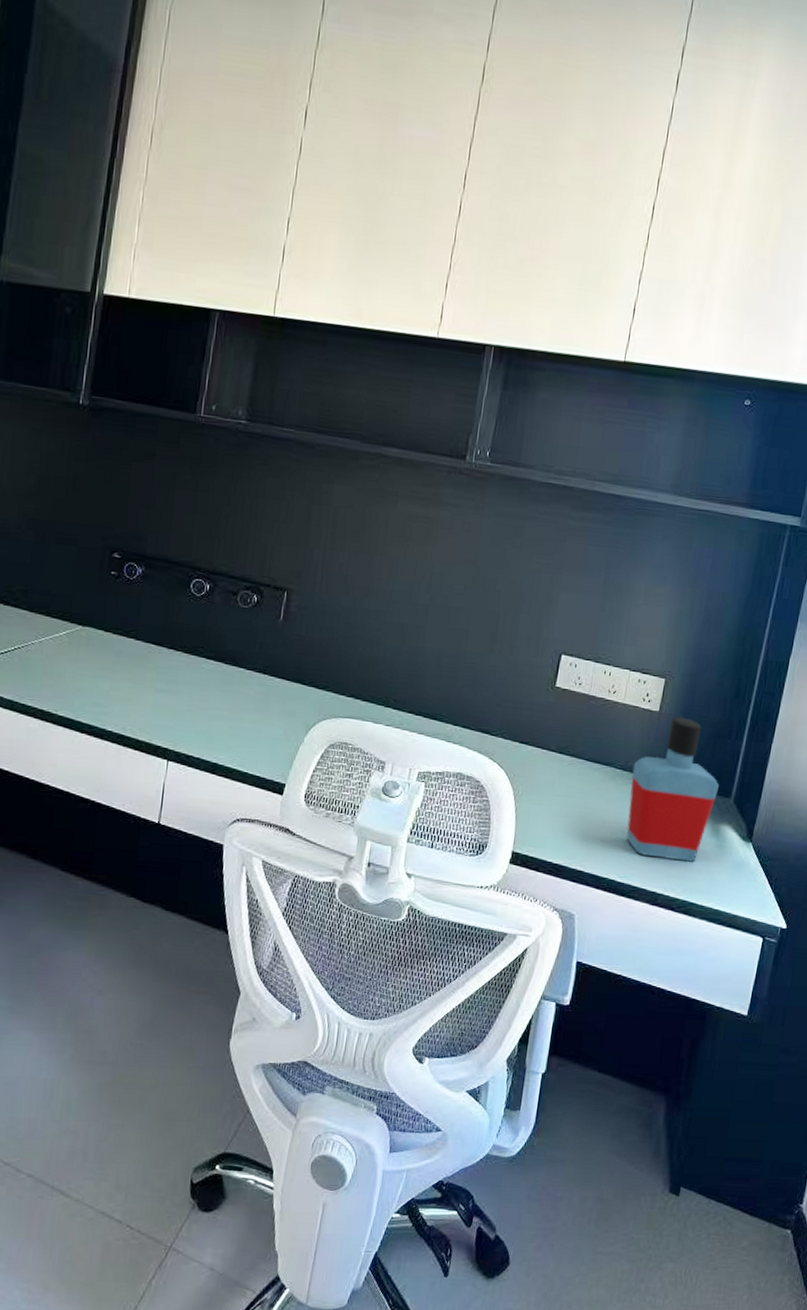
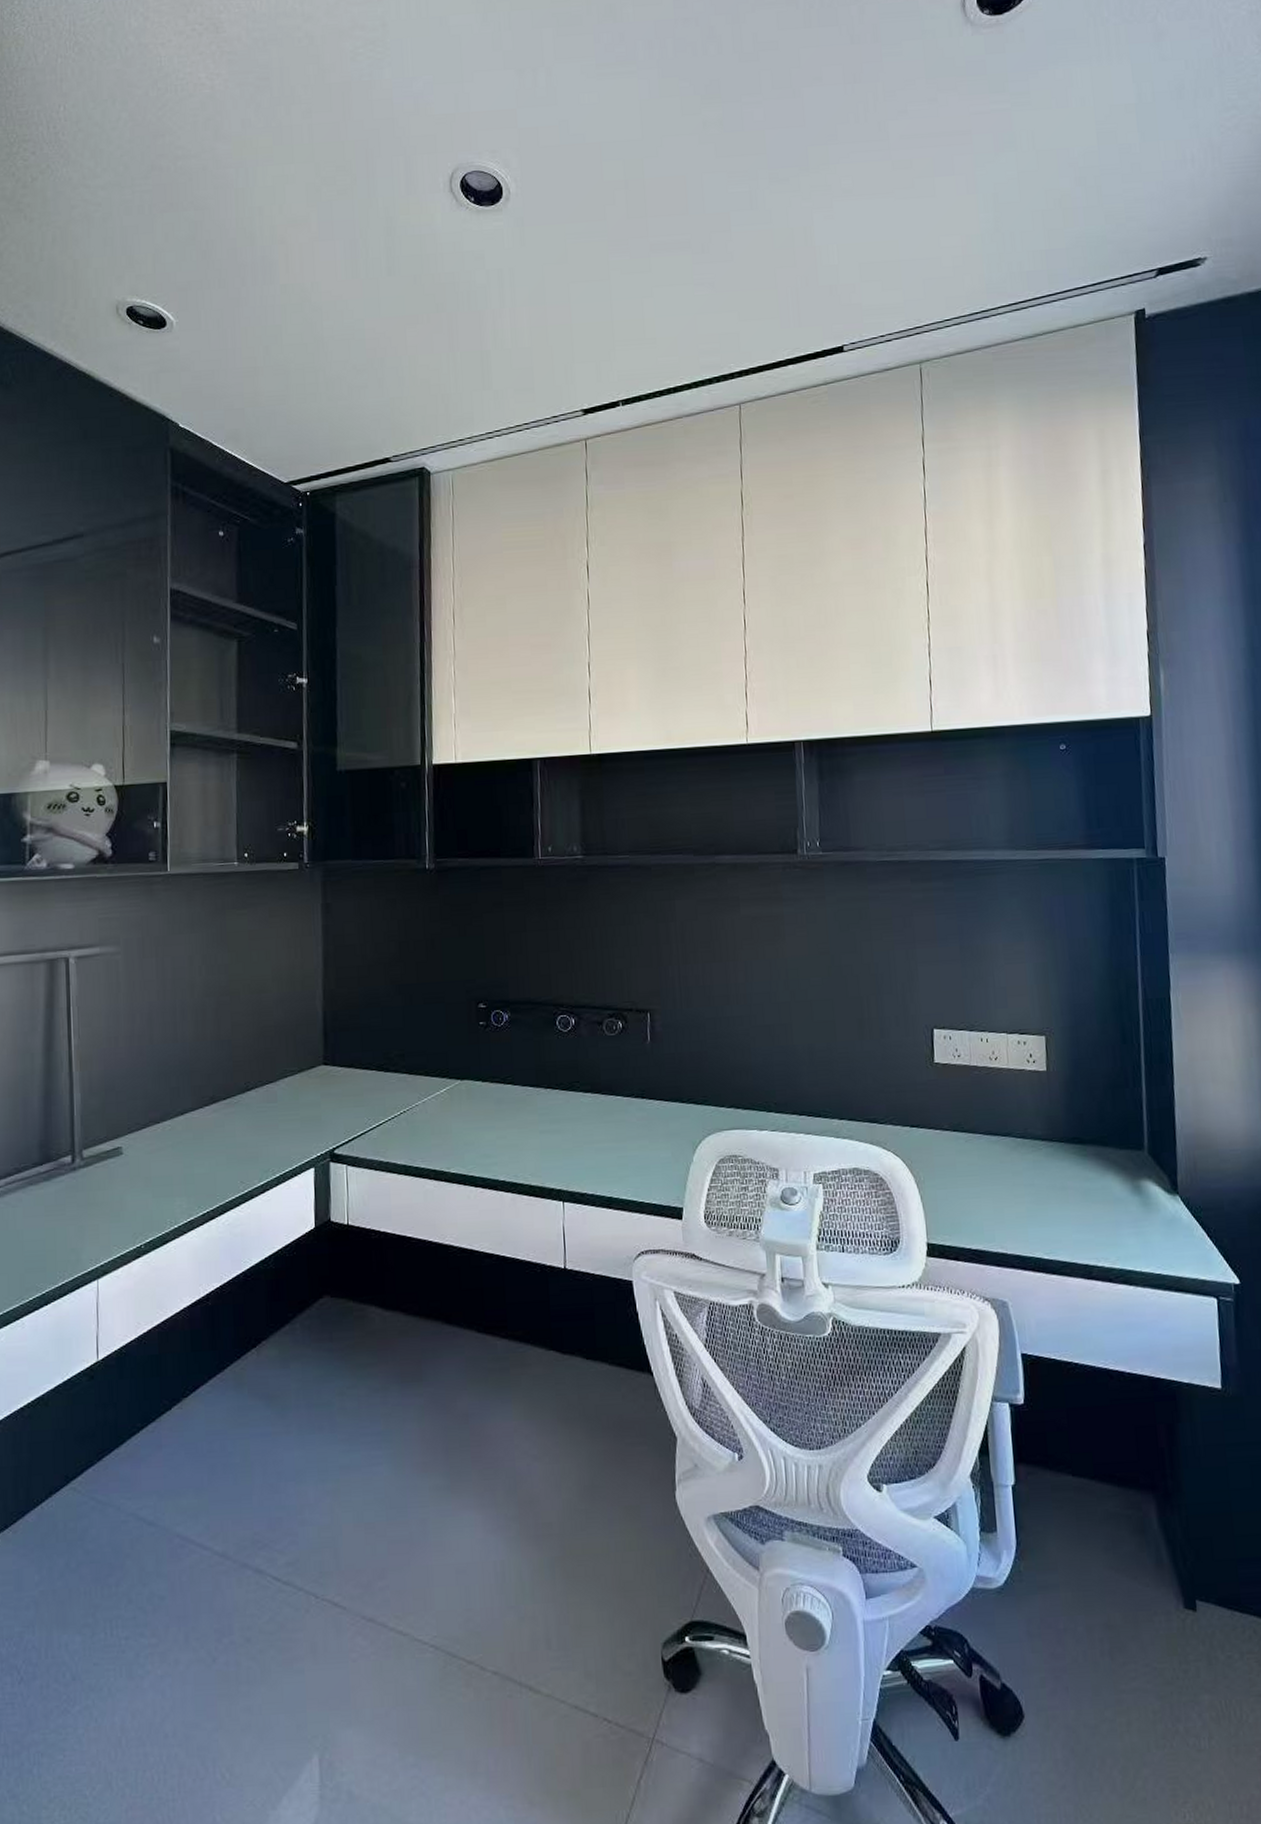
bottle: present [627,716,719,862] -> none [1033,1072,1129,1227]

